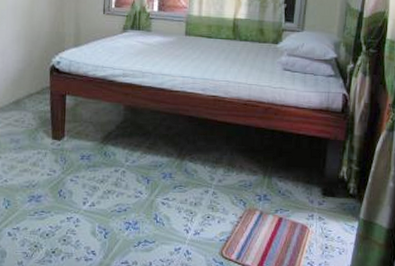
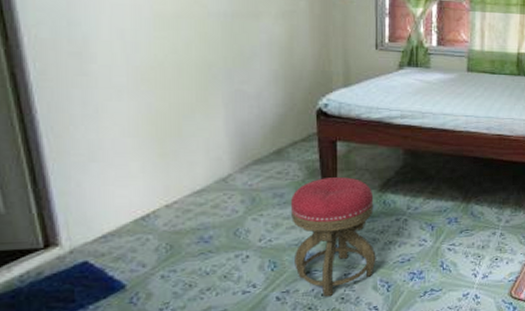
stool: none [24,128,96,238] -> present [290,177,376,298]

